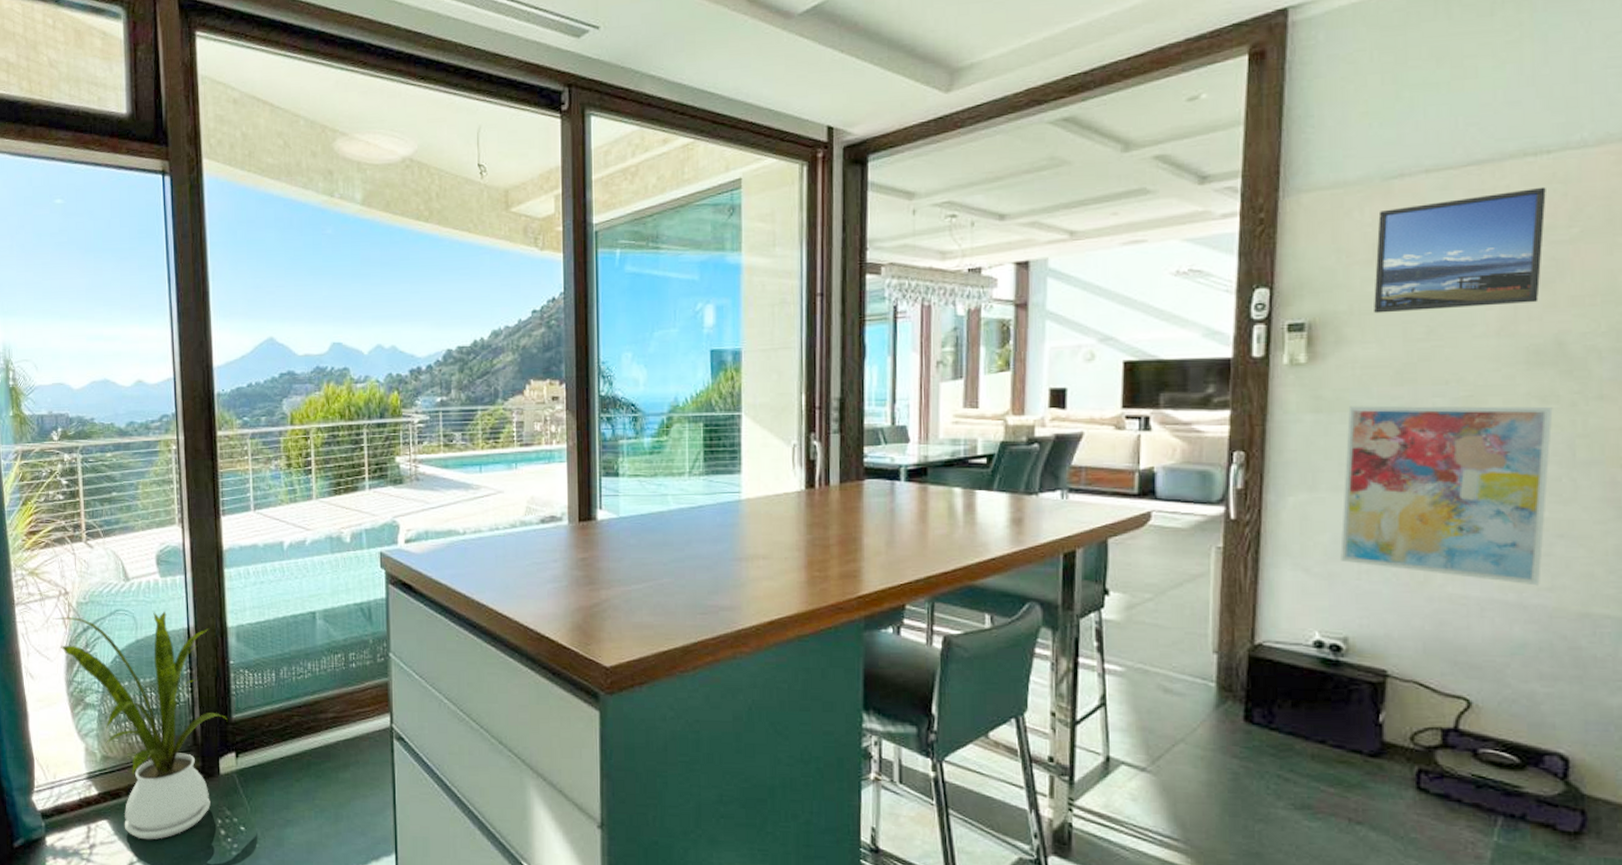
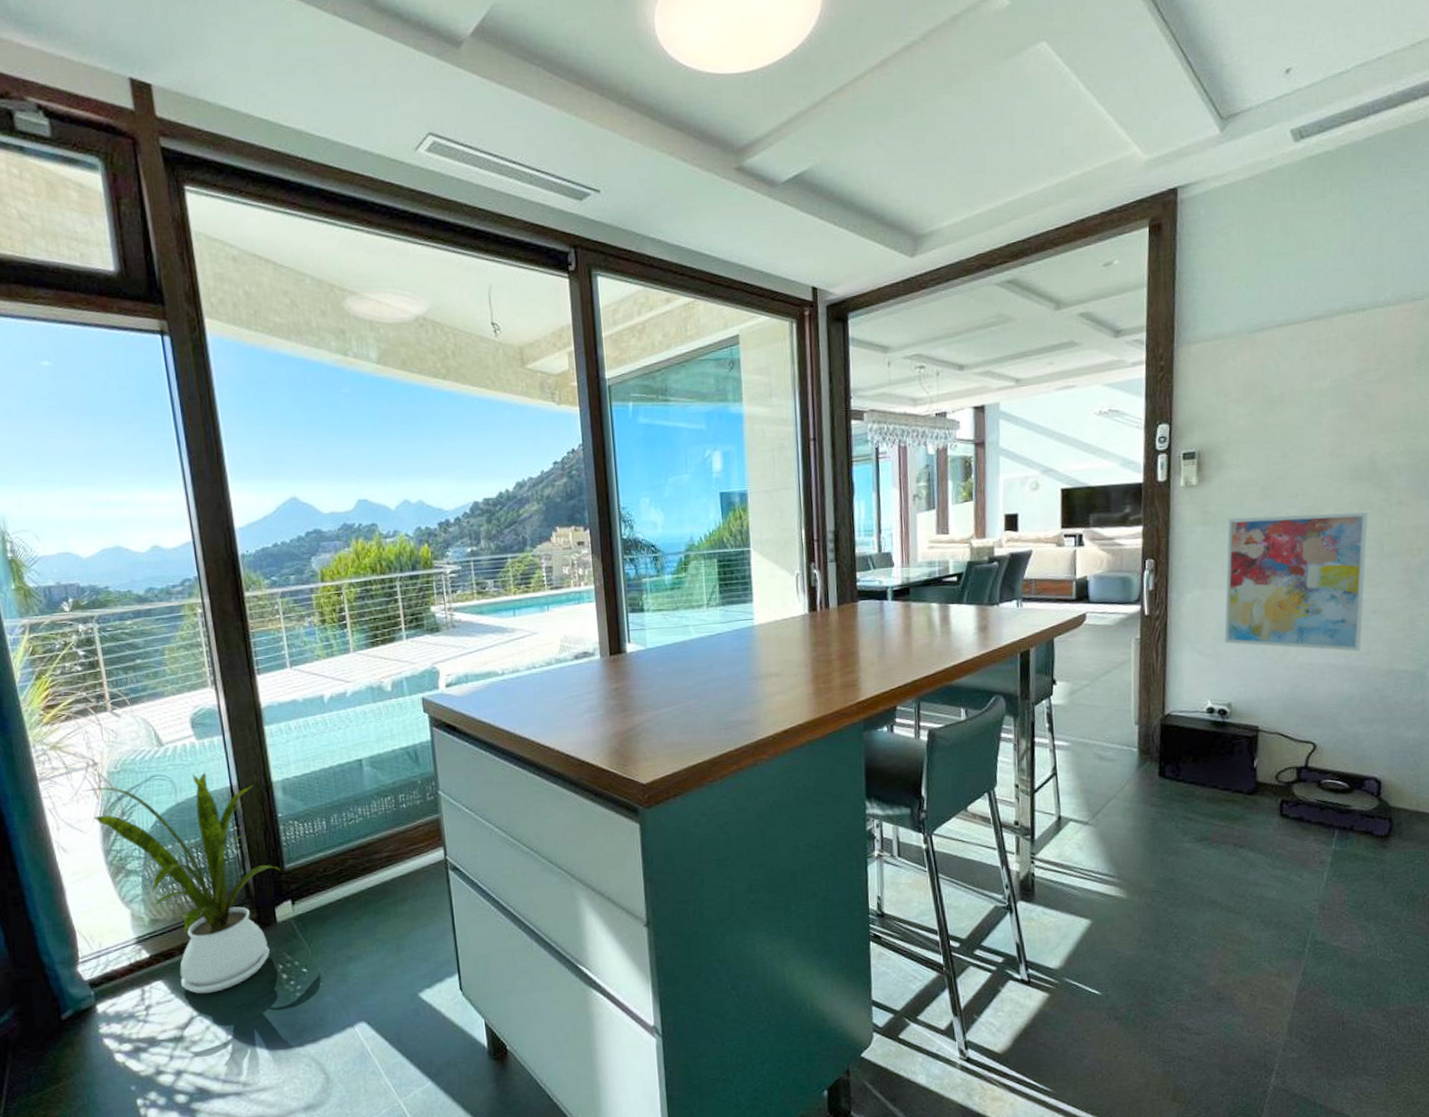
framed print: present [1374,186,1546,314] -> none [1244,337,1362,443]

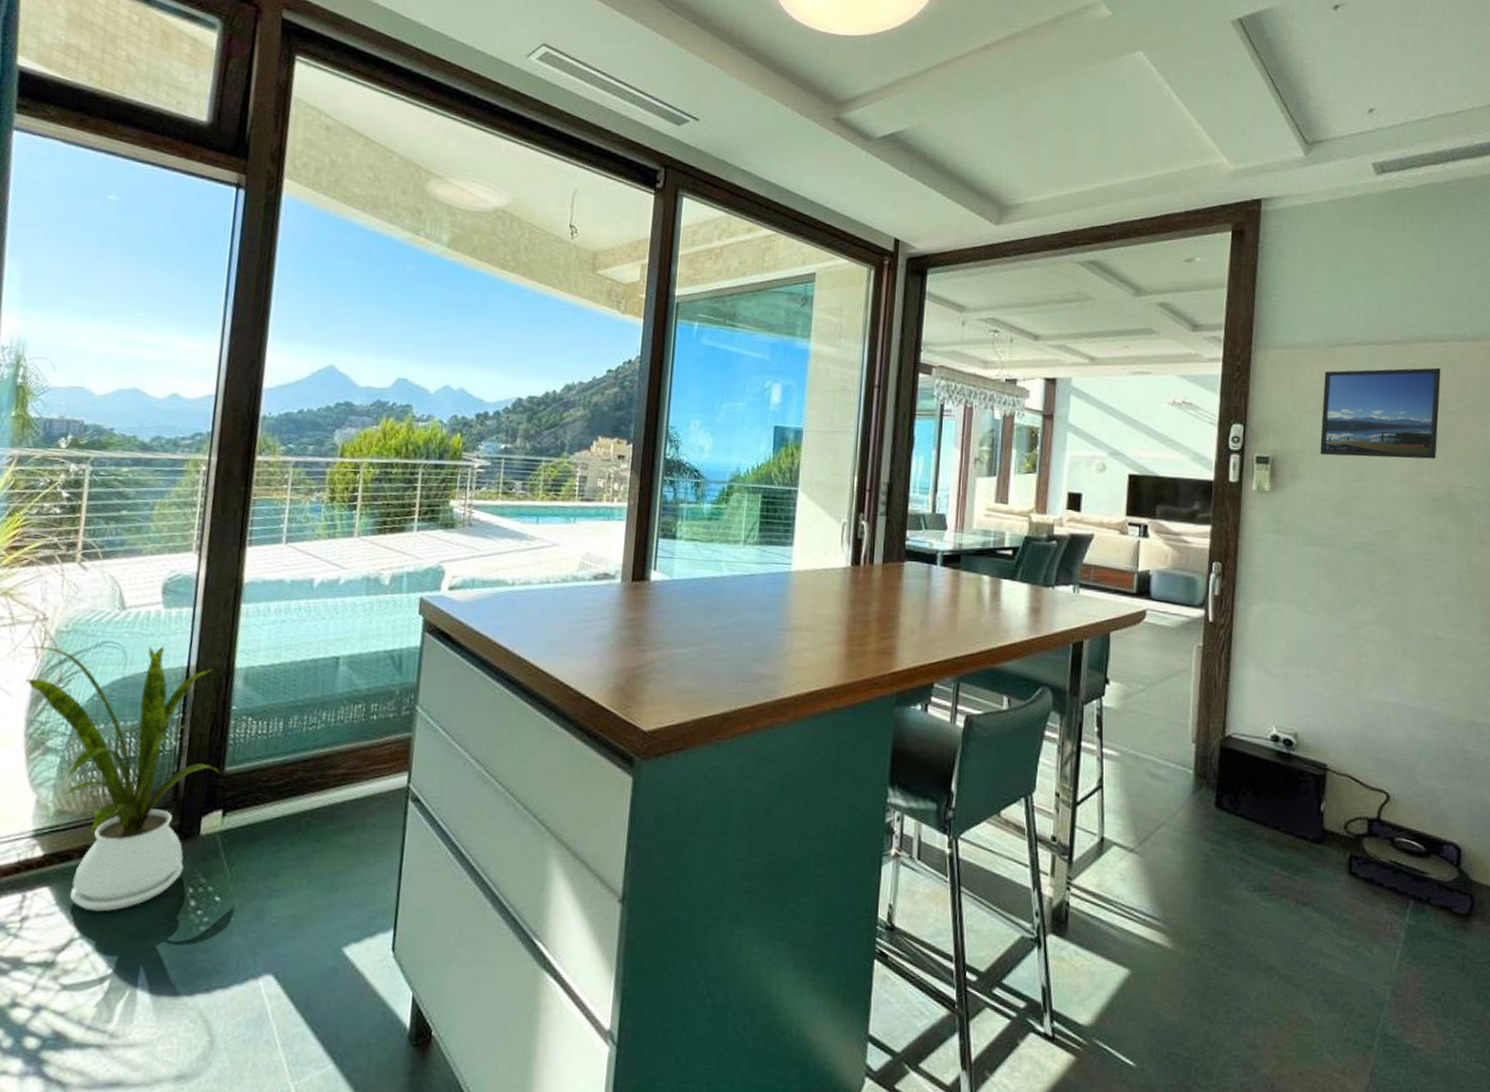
wall art: present [1224,511,1368,652] -> none [1293,531,1447,696]
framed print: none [1244,337,1362,443] -> present [1320,367,1441,459]

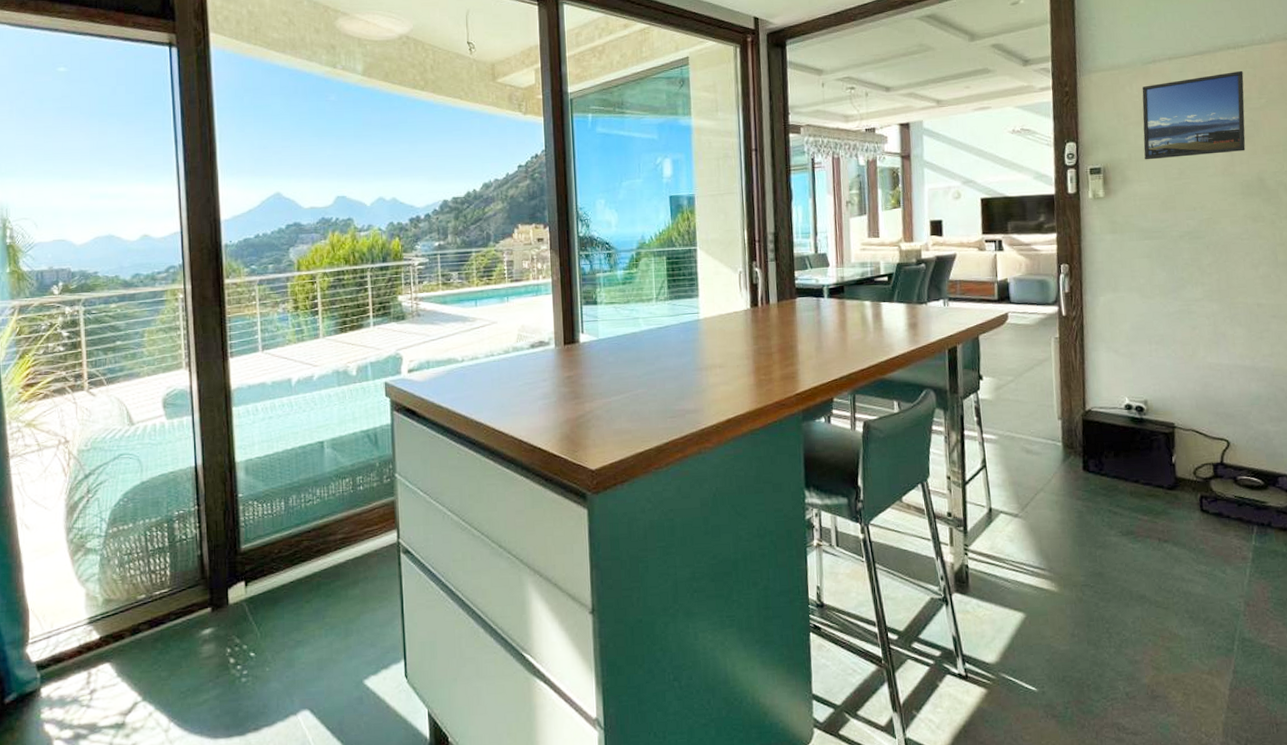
house plant: present [23,646,219,912] -> none [52,451,236,678]

